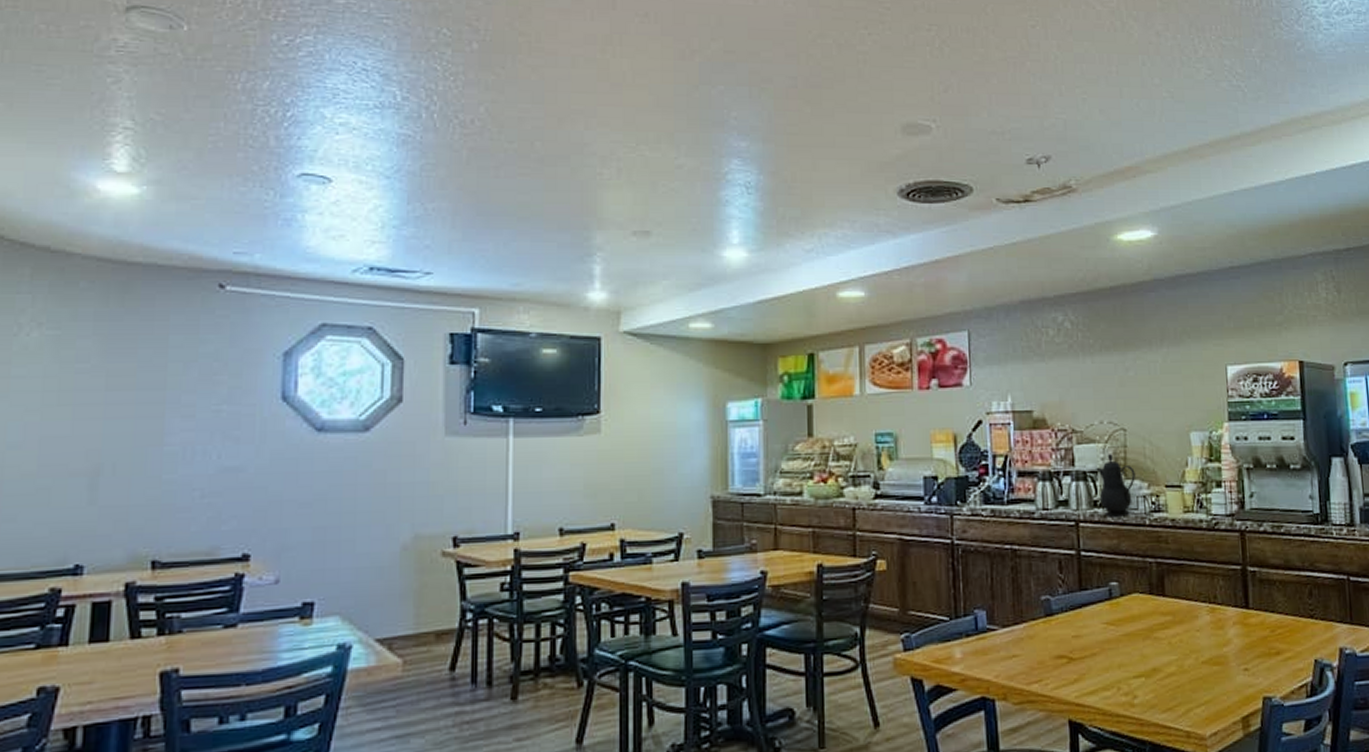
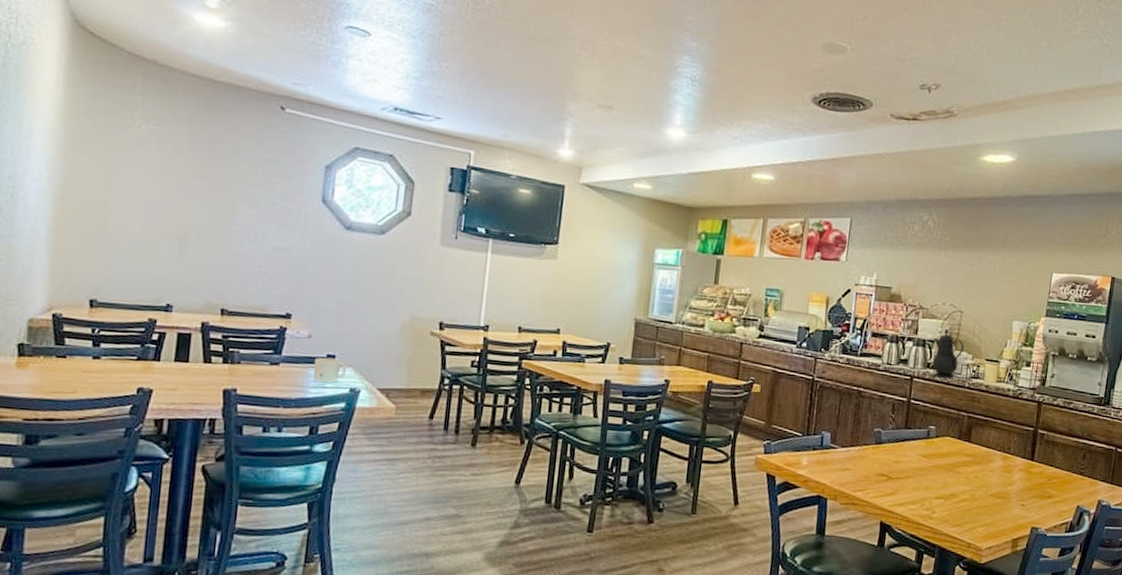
mug: none [285,606,332,643] -> present [313,357,347,384]

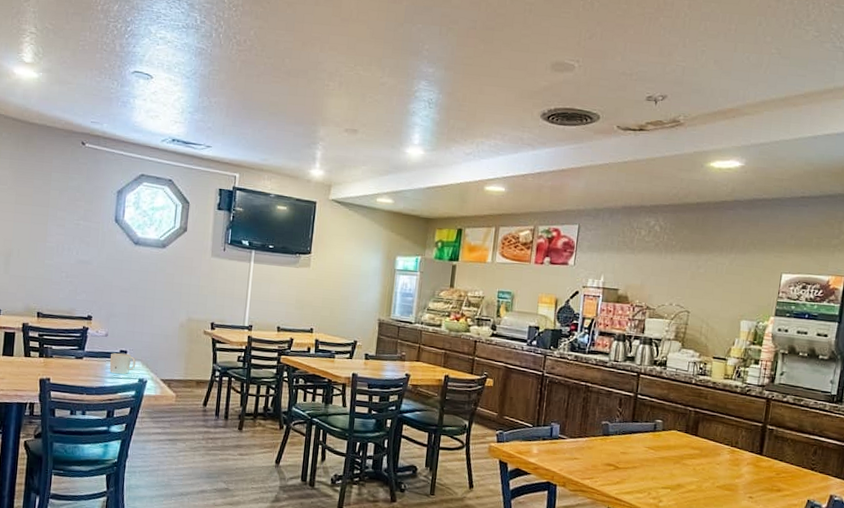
coffeepot: present [932,329,964,379] -> none [659,328,691,375]

